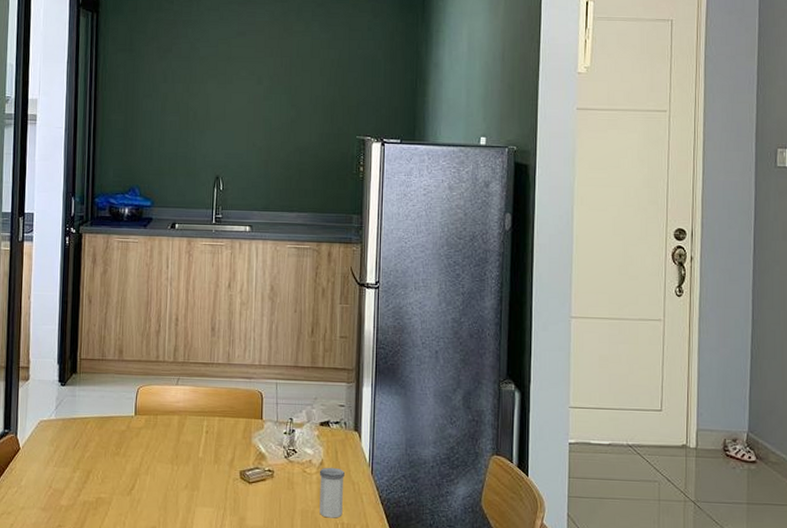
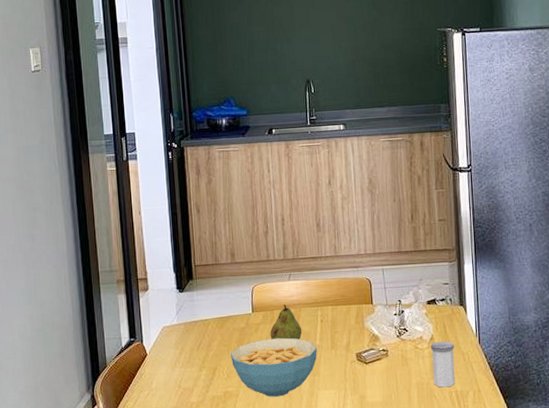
cereal bowl: none [107,445,199,509] -> present [230,338,317,397]
fruit: none [151,409,185,450] -> present [270,304,302,340]

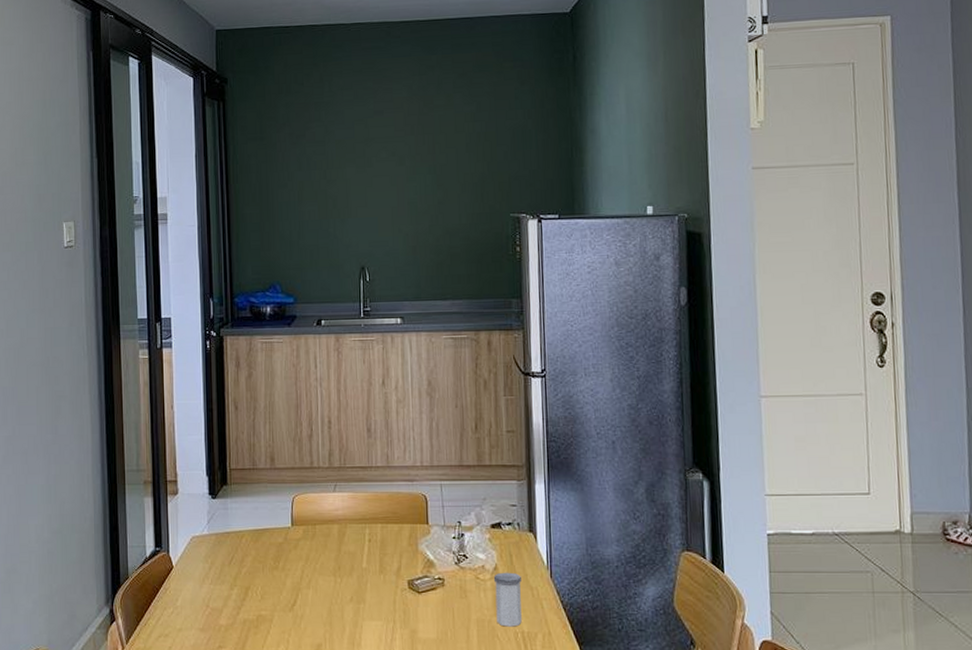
cereal bowl: present [230,338,317,397] -> none [265,557,363,625]
fruit: present [270,304,302,340] -> none [310,518,347,561]

